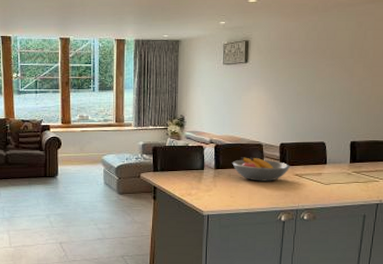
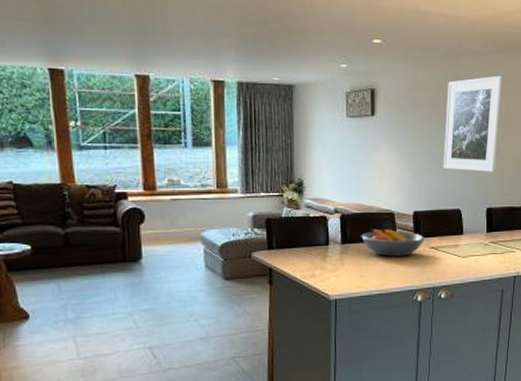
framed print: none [309,24,369,109] -> present [443,75,502,172]

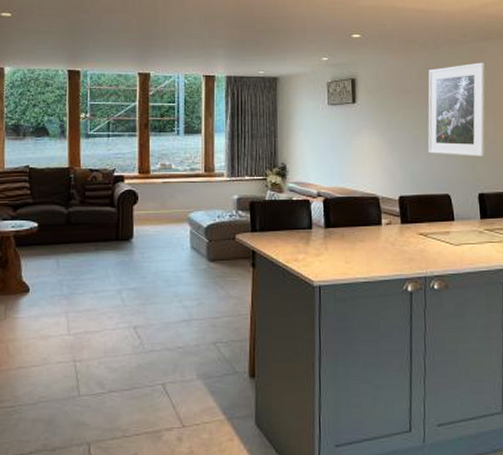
fruit bowl: present [361,228,425,257] -> none [345,213,413,243]

